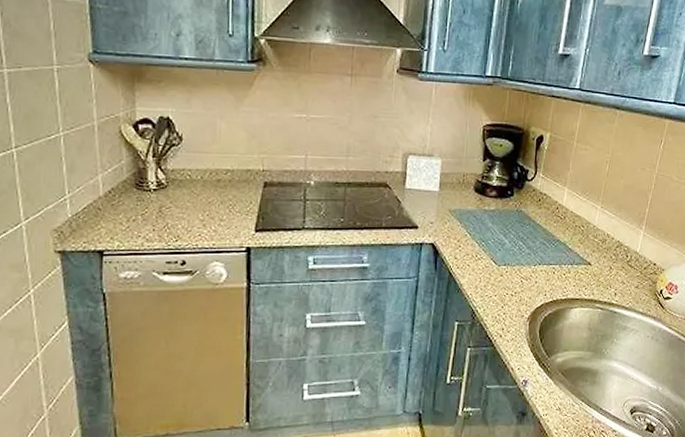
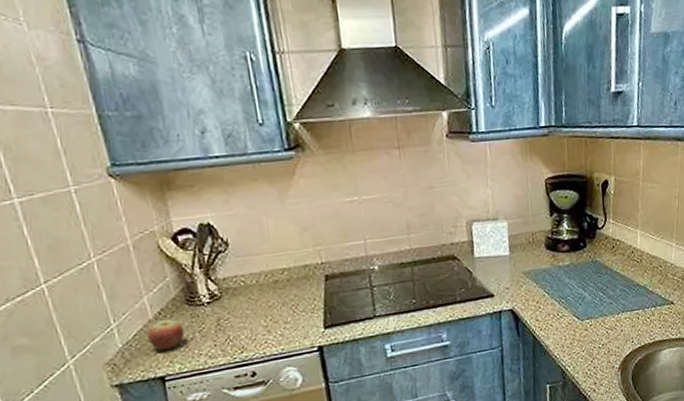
apple: none [95,198,129,226] -> present [147,318,185,350]

